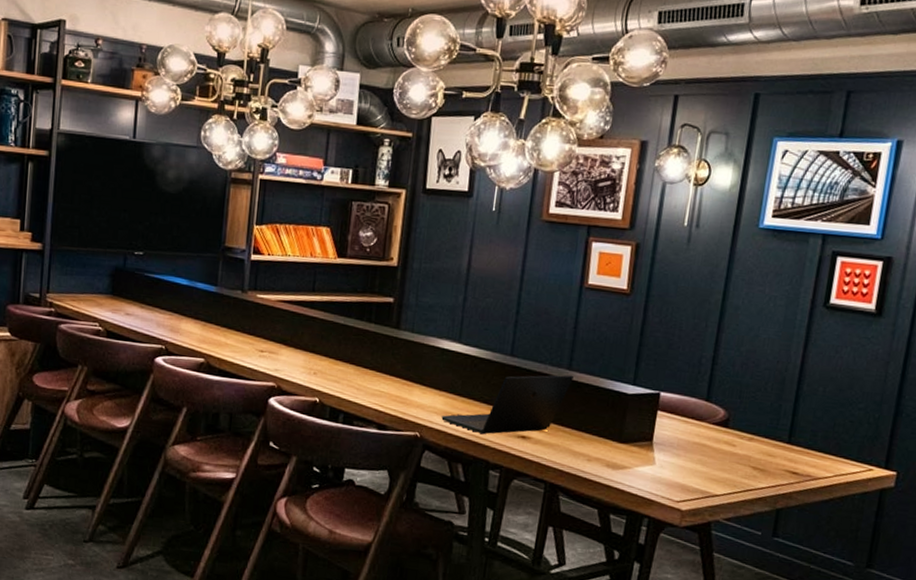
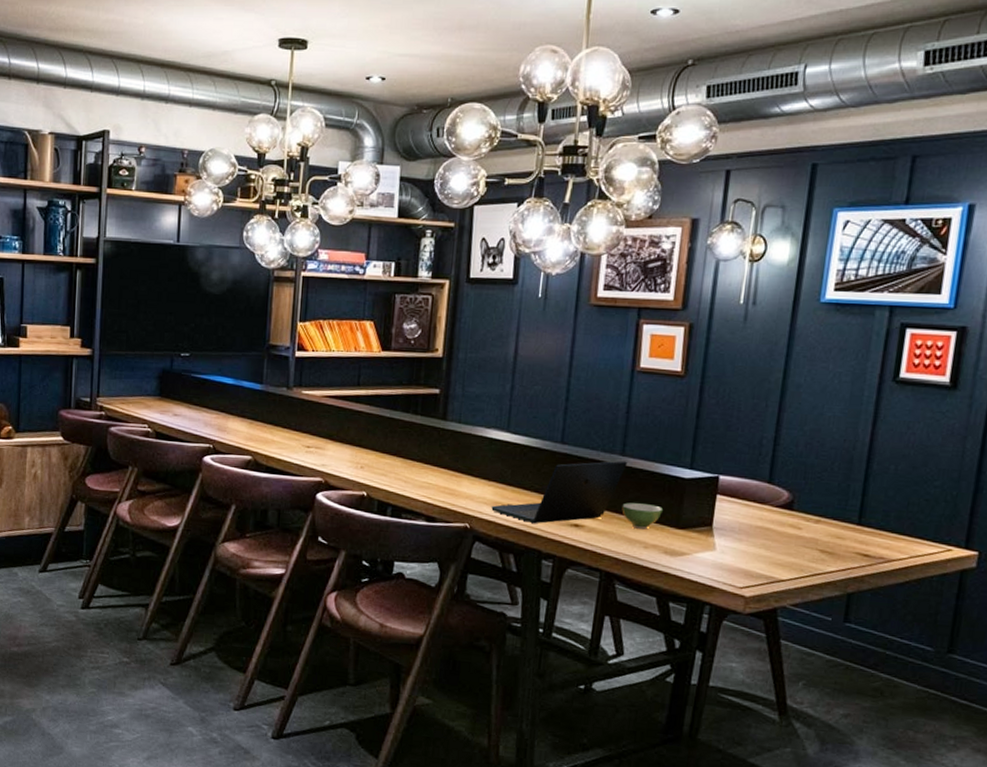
bowl: none [566,416,607,444] -> present [621,502,664,531]

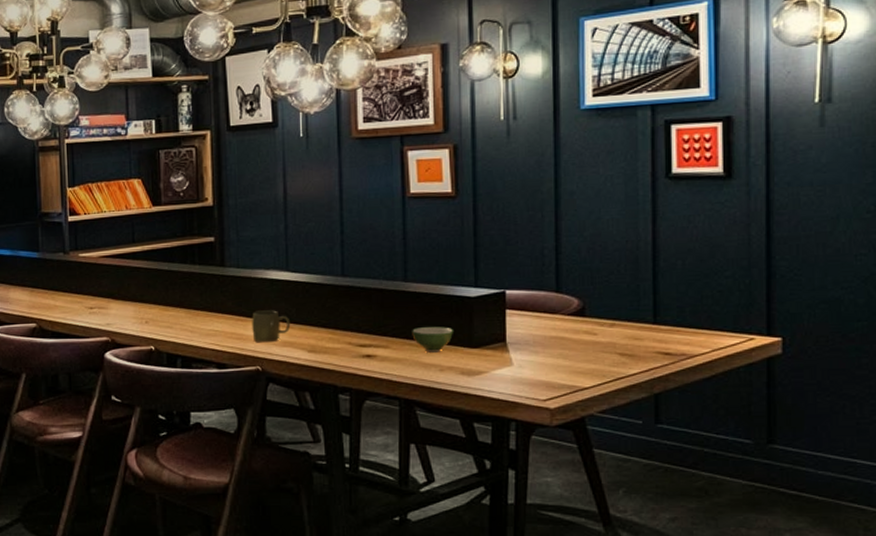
mug: none [465,468,505,502] -> present [252,310,291,343]
laptop: present [491,460,627,524] -> none [281,286,411,359]

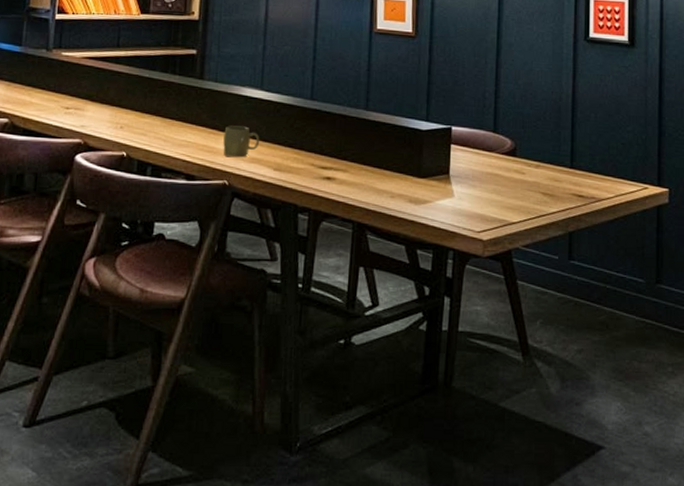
bowl: present [410,327,454,354] -> none [368,154,406,181]

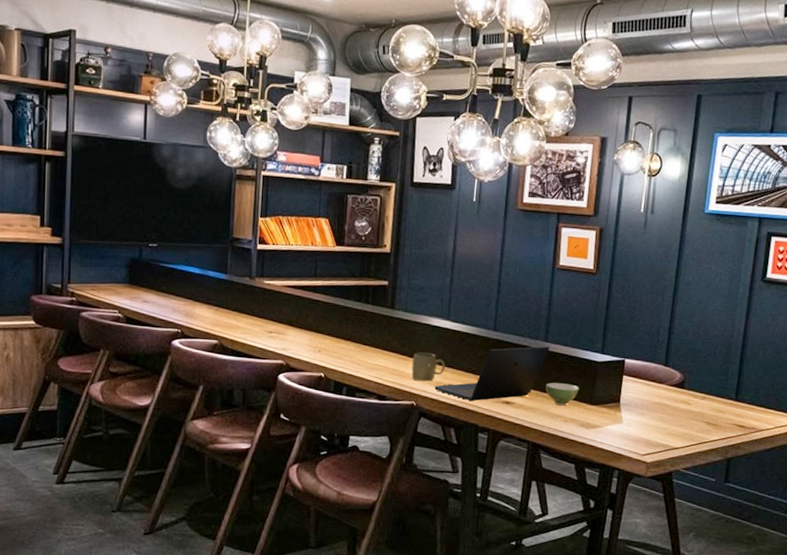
laptop: none [248,115,371,178] -> present [434,346,549,402]
bowl: none [368,154,406,181] -> present [544,382,580,407]

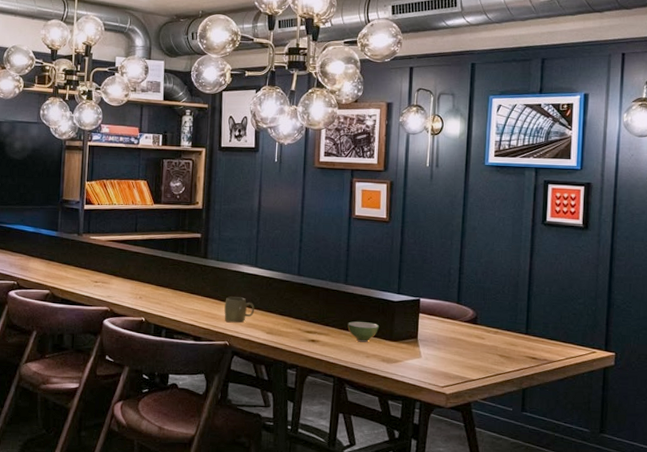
laptop: present [434,346,549,402] -> none [245,288,350,340]

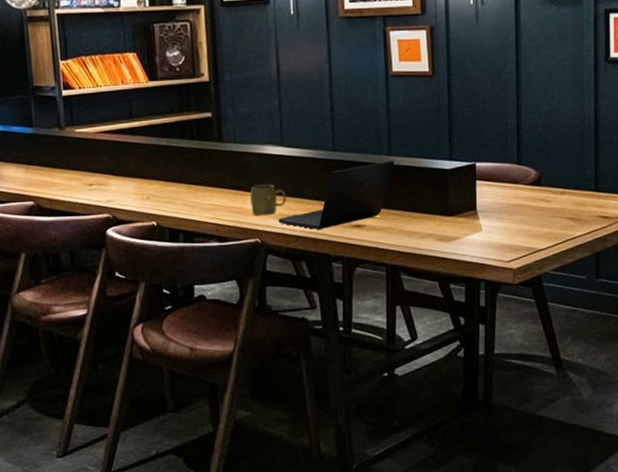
laptop: none [245,288,350,340] -> present [278,160,395,230]
bowl: present [347,321,380,343] -> none [395,197,433,222]

